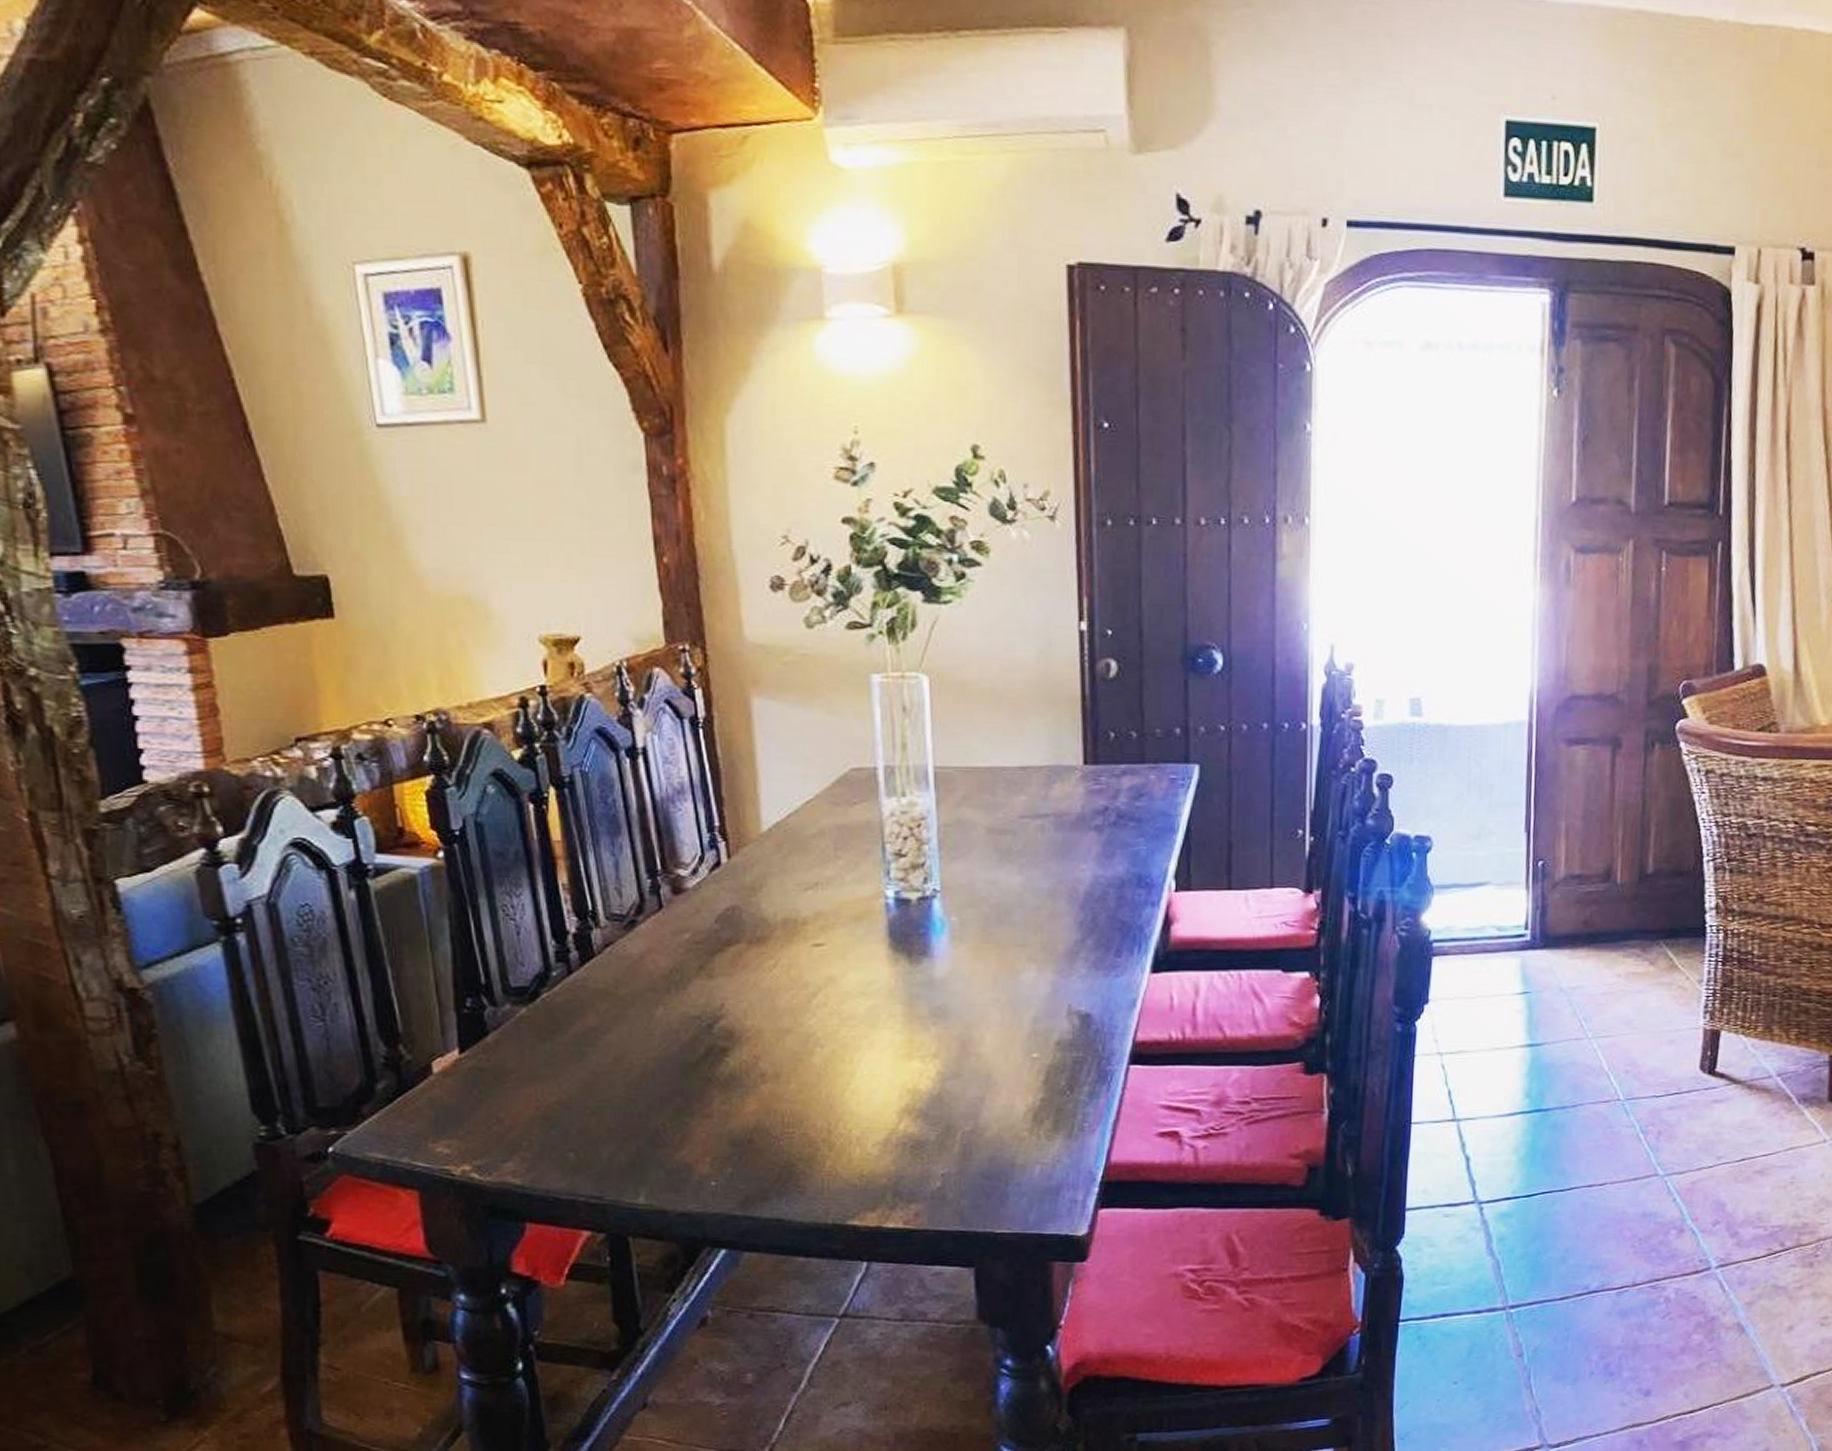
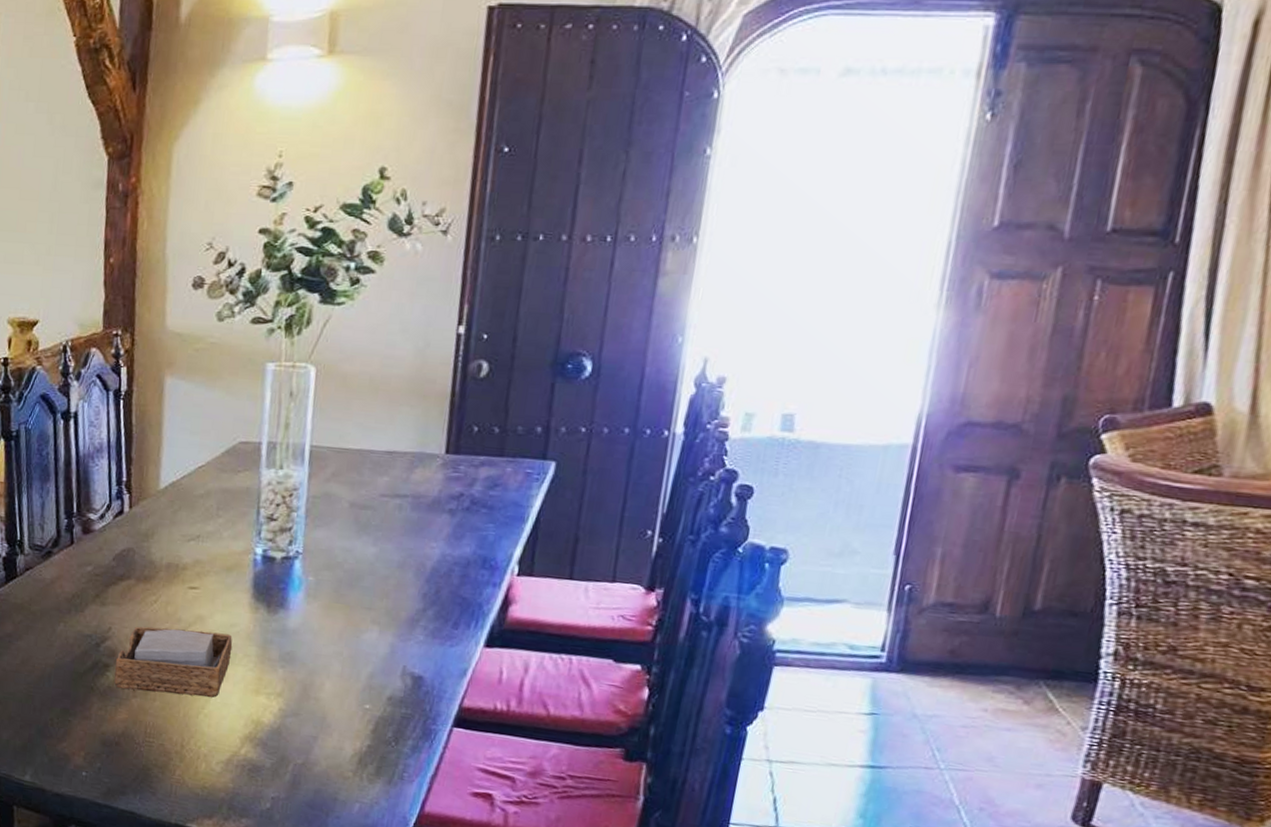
napkin holder: none [734,994,874,1074] -> present [114,626,233,697]

